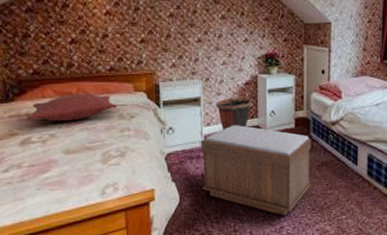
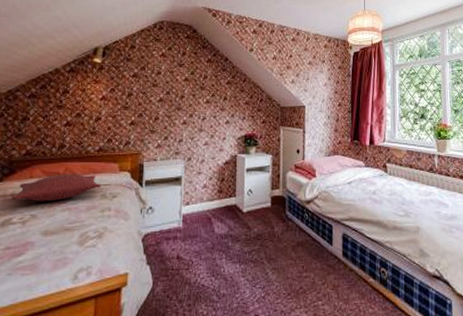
bench: present [200,125,311,216] -> none [177,204,287,302]
waste bin: present [215,98,252,130] -> none [195,177,231,209]

